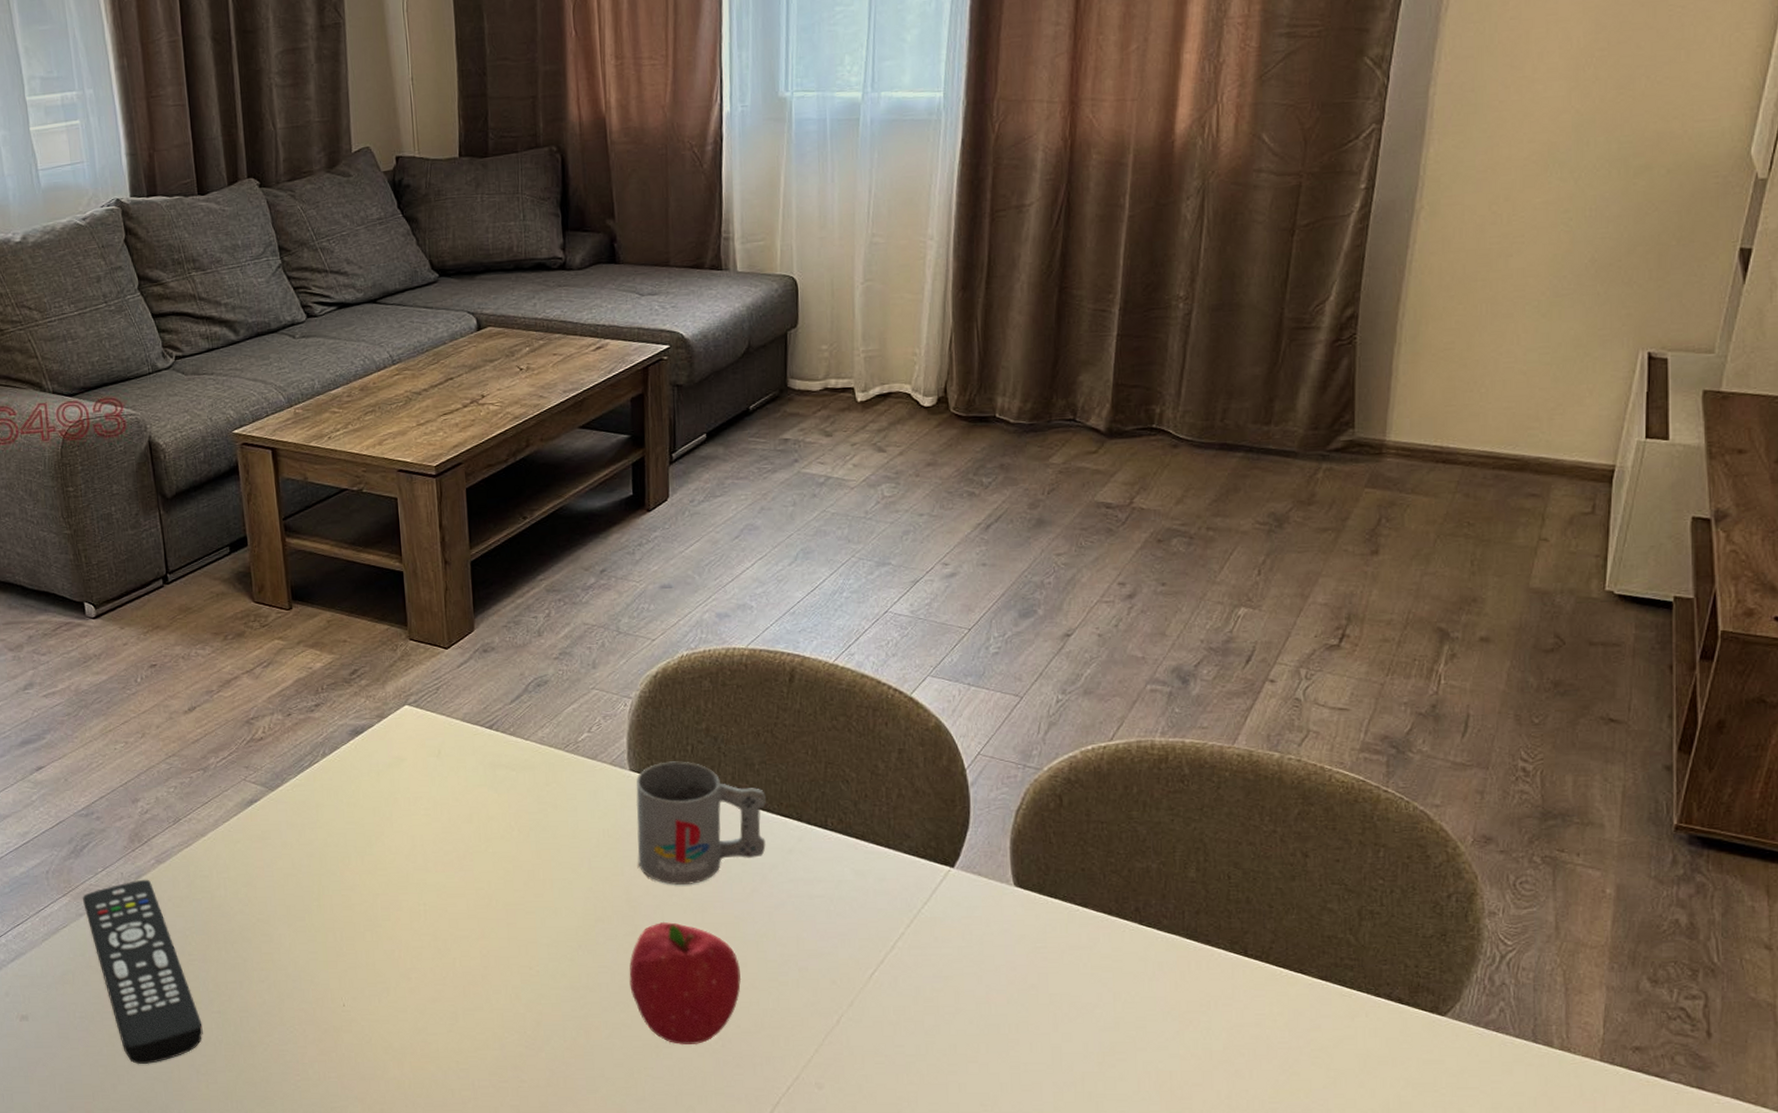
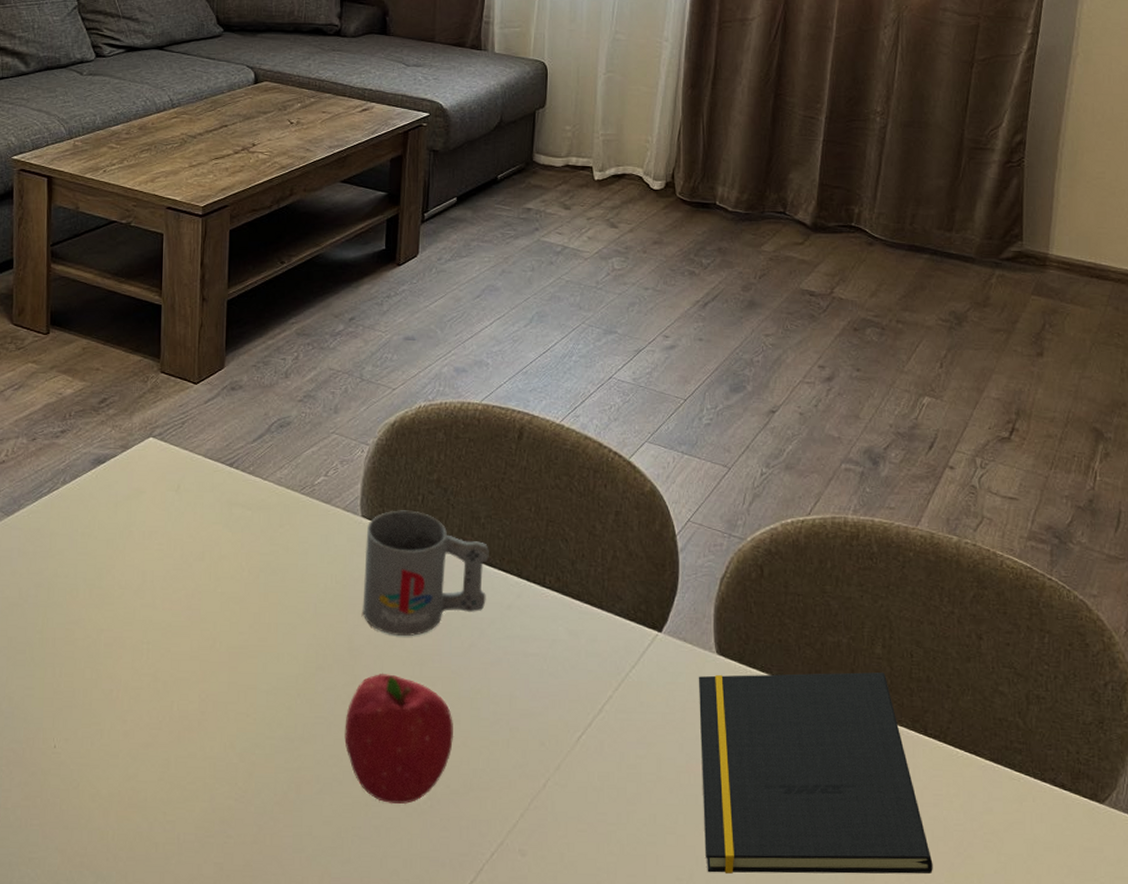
notepad: none [995,896,1255,1098] -> present [698,672,933,874]

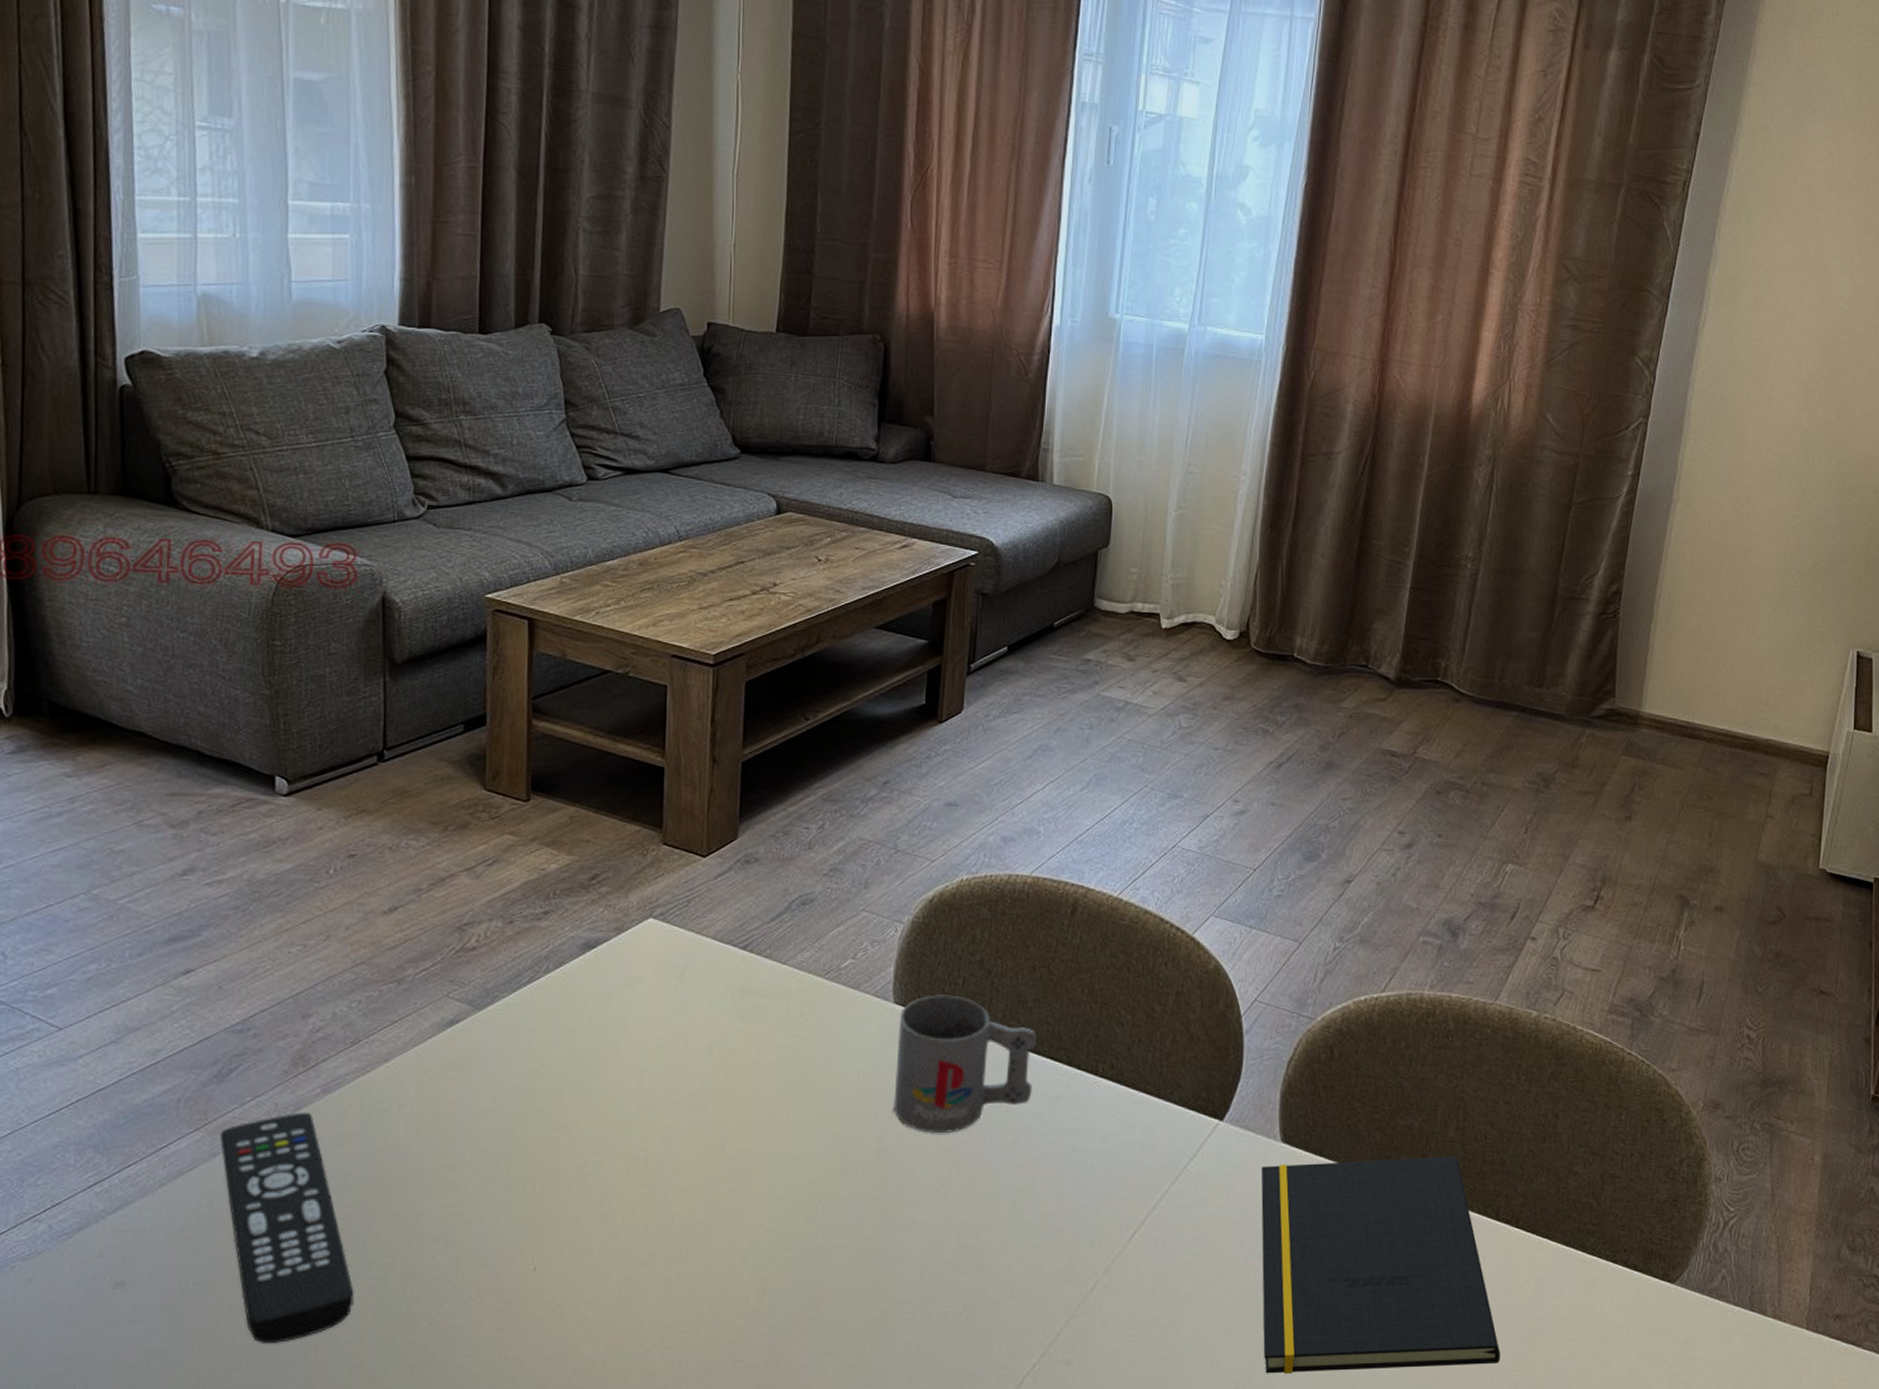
fruit: present [344,673,454,804] -> none [871,1174,994,1316]

